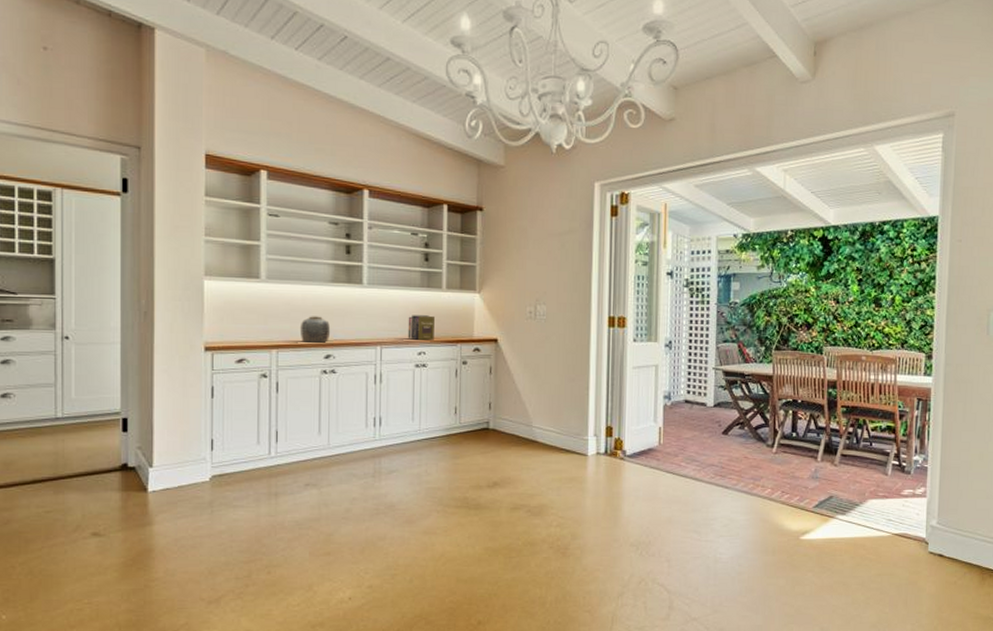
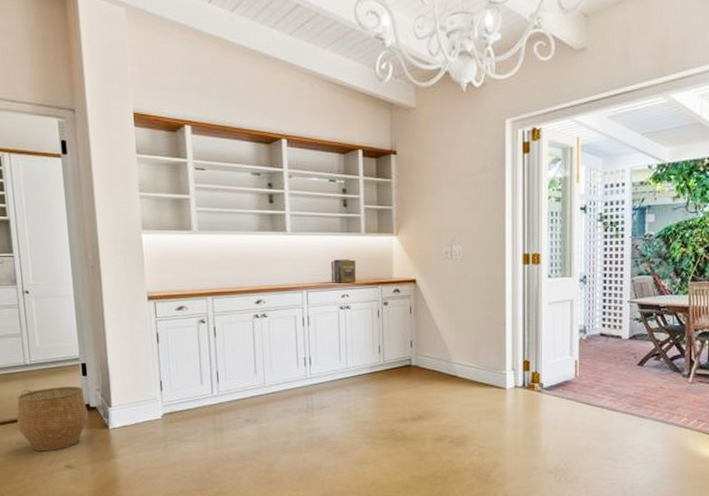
basket: none [39,443,126,517] -> present [16,387,89,452]
decorative jar: present [299,316,331,344] -> none [231,264,260,290]

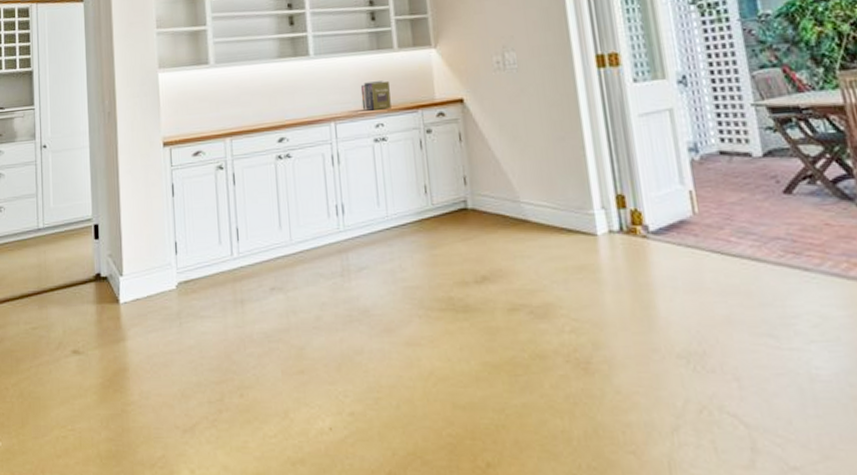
basket: present [16,387,89,452] -> none [26,252,99,333]

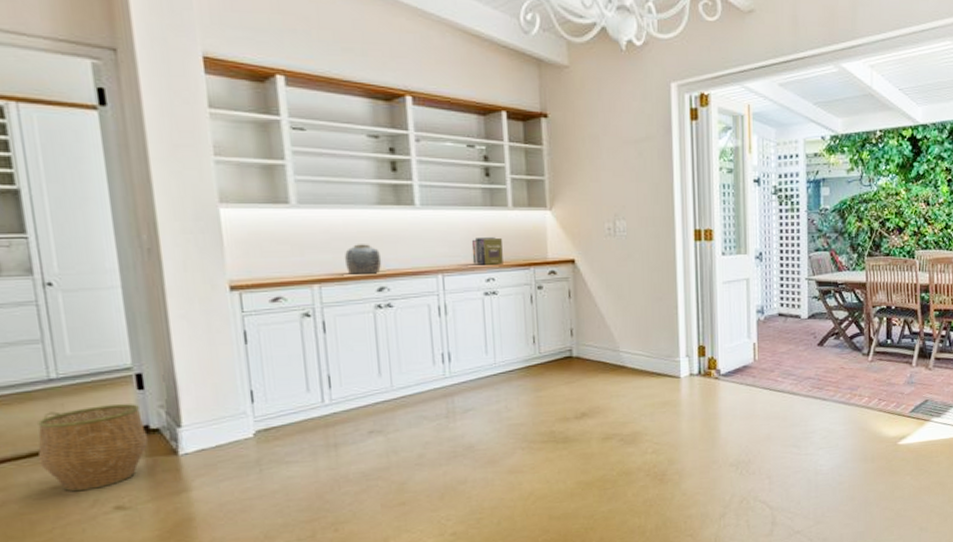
basket: none [26,252,99,333] -> present [37,404,149,492]
decorative jar: none [250,96,282,128] -> present [344,244,382,276]

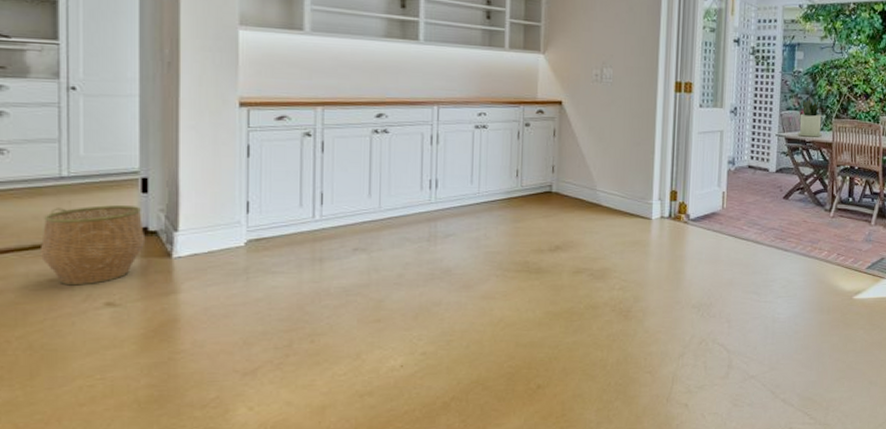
decorative jar: present [344,244,382,276] -> none [348,72,383,102]
books: present [471,237,503,265] -> none [467,74,496,101]
planter: none [829,238,856,279] -> present [798,99,823,137]

